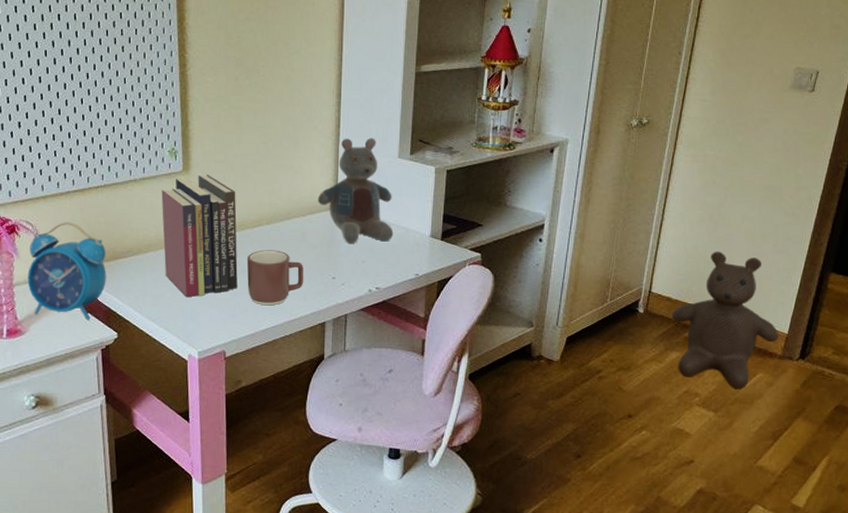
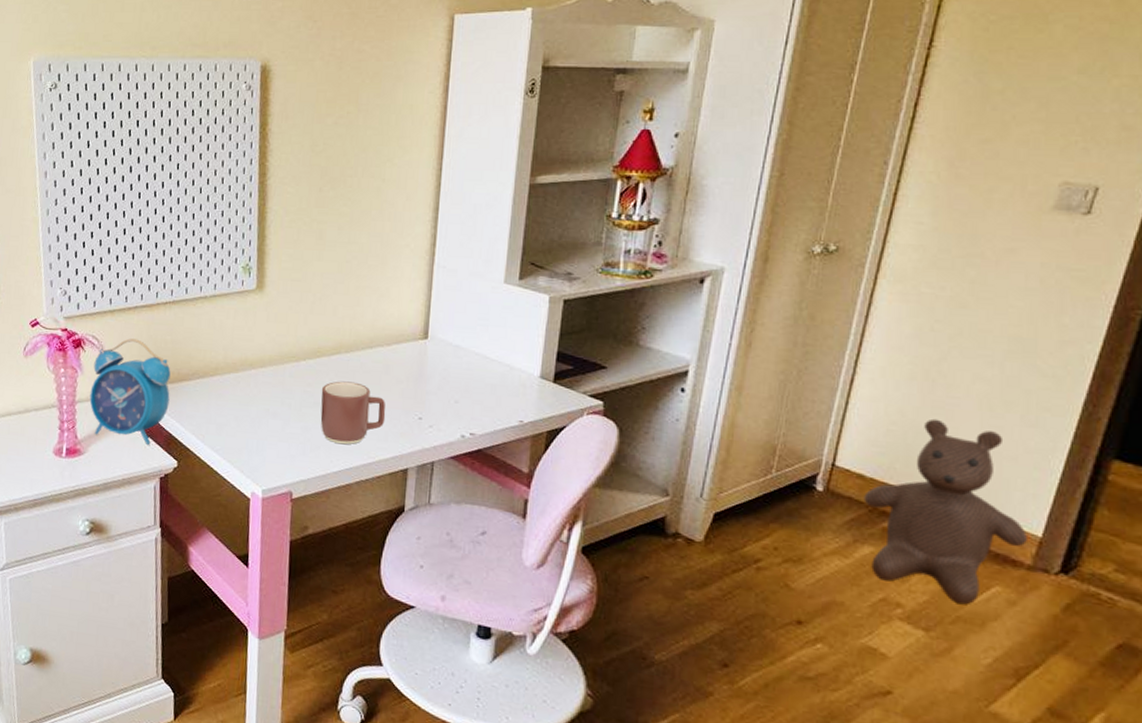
books: present [161,175,238,298] -> none [231,294,313,429]
stuffed animal: present [317,138,394,243] -> none [405,258,495,380]

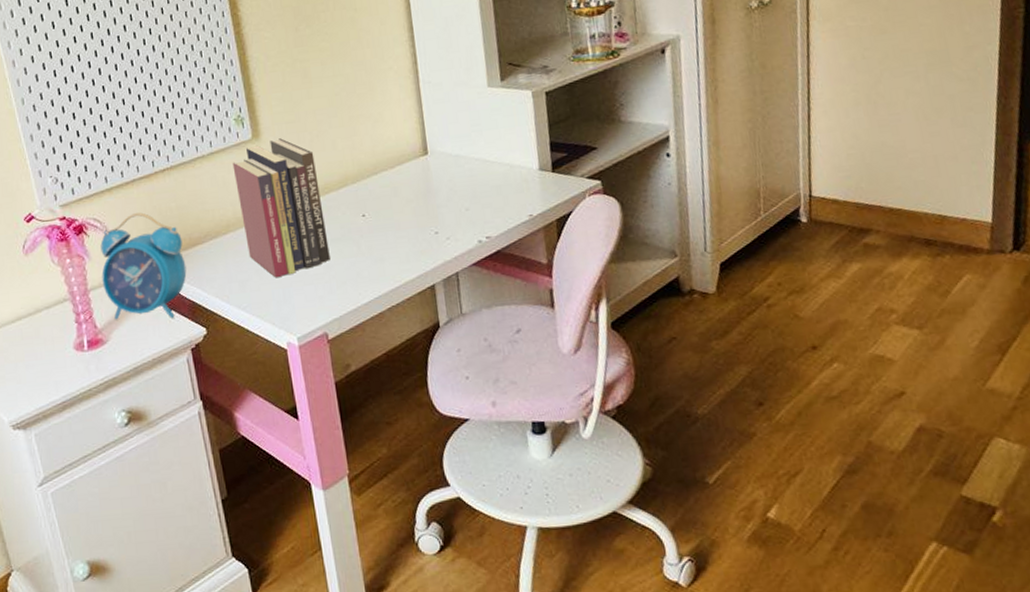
books: none [231,294,313,429] -> present [232,138,330,278]
mug: present [320,381,386,445] -> none [336,210,404,275]
teddy bear: present [863,418,1027,605] -> none [841,136,982,298]

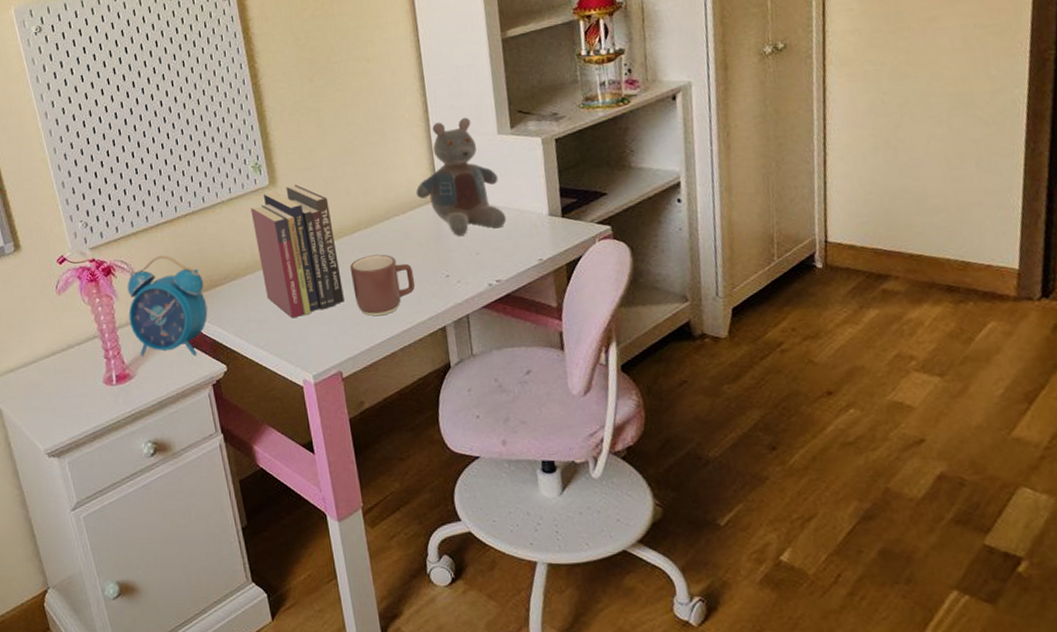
mug: none [336,210,404,275] -> present [349,254,416,316]
stuffed animal: none [404,69,497,191] -> present [415,117,507,236]

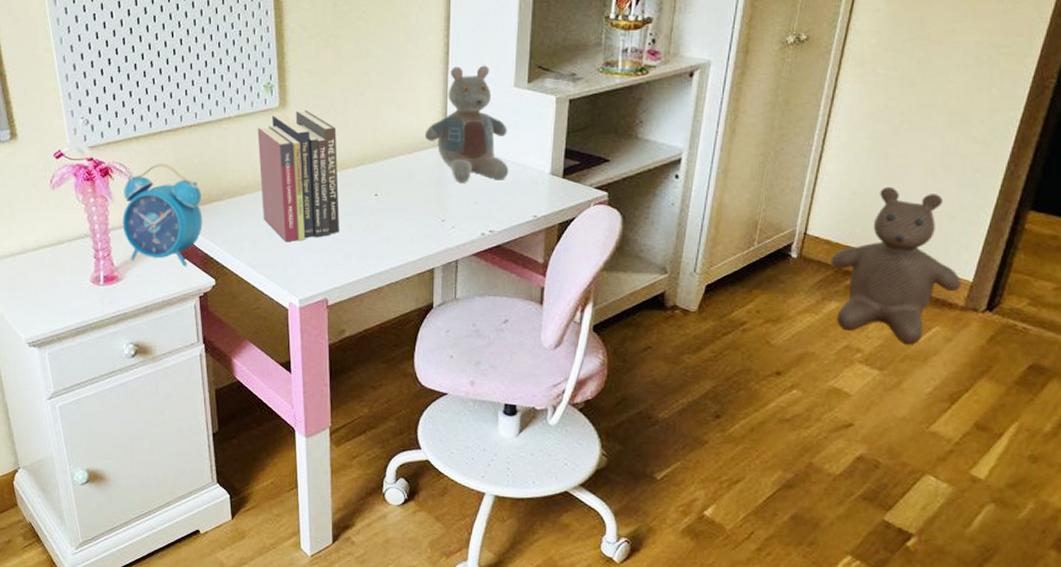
mug: present [349,254,416,316] -> none [349,191,411,251]
teddy bear: none [859,181,1008,346] -> present [830,186,961,345]

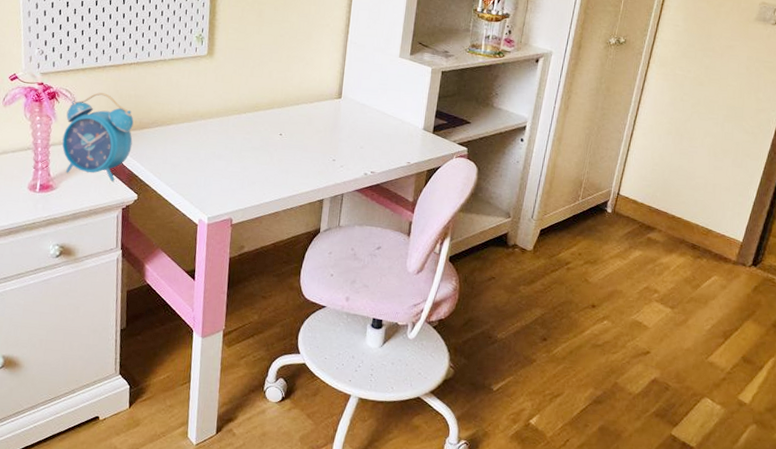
books: present [257,110,339,242] -> none [184,60,253,168]
stuffed animal: present [424,65,509,183] -> none [324,36,392,131]
teddy bear: present [830,186,961,345] -> none [636,161,734,290]

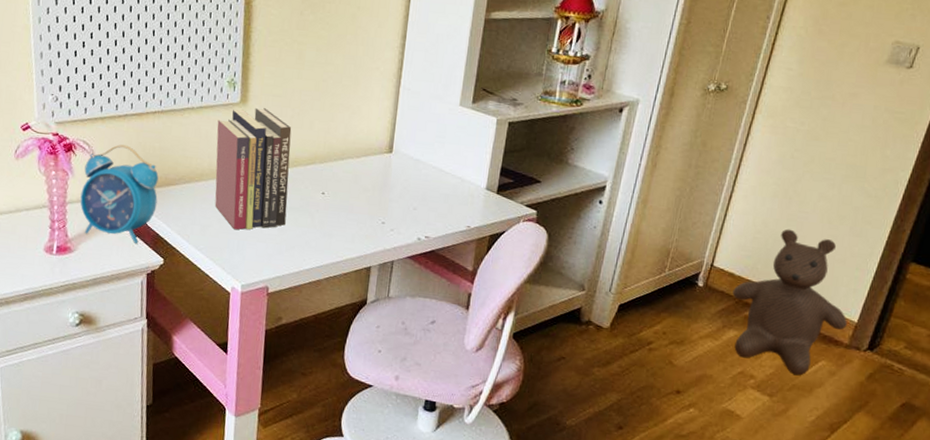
books: none [184,60,253,168] -> present [214,108,292,230]
teddy bear: none [636,161,734,290] -> present [732,229,847,376]

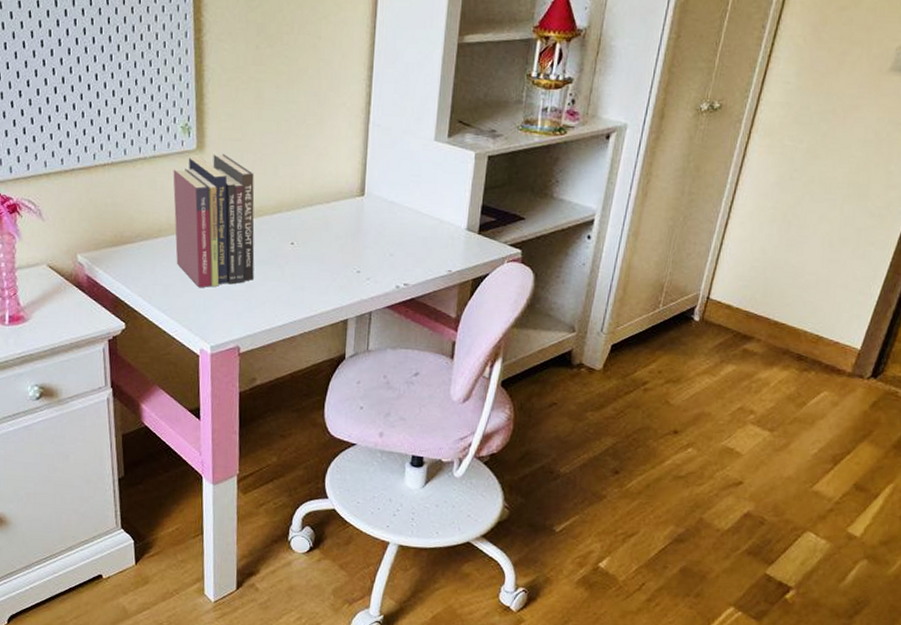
alarm clock: present [80,144,159,243] -> none [30,202,114,308]
teddy bear: present [732,229,847,376] -> none [730,255,850,408]

